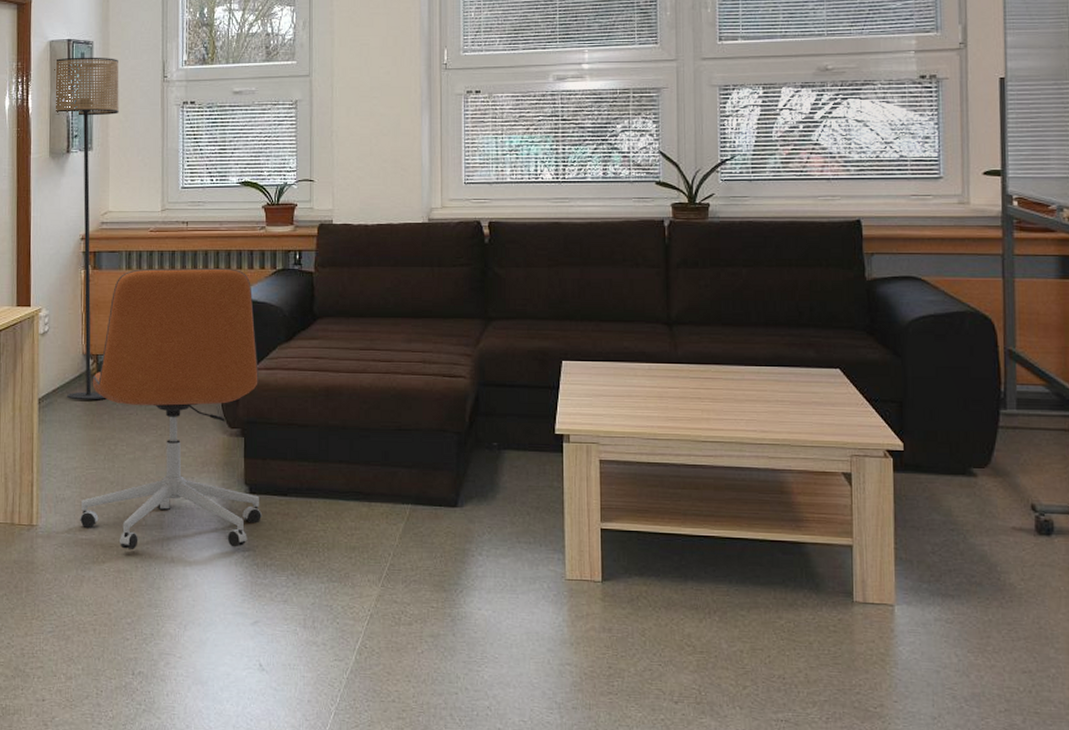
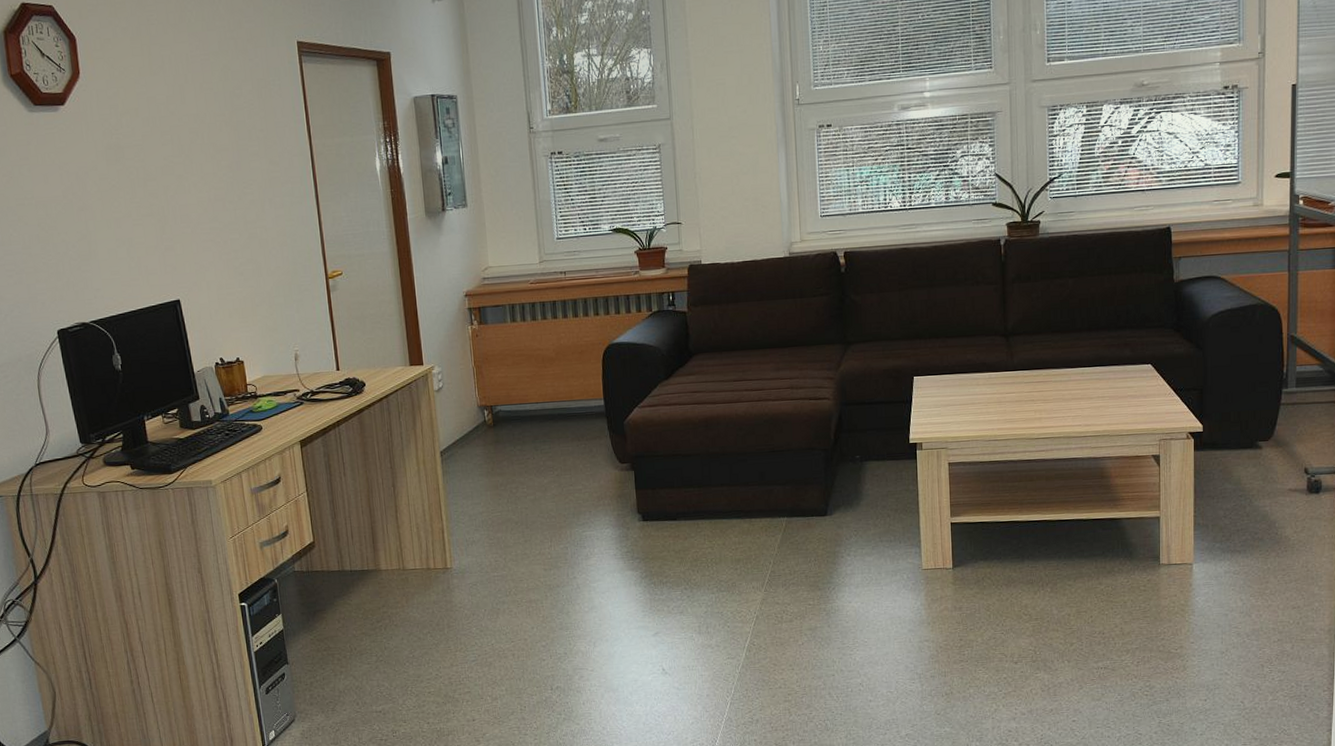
floor lamp: present [54,57,119,400] -> none [421,111,503,450]
office chair: present [79,268,263,551] -> none [489,314,656,582]

